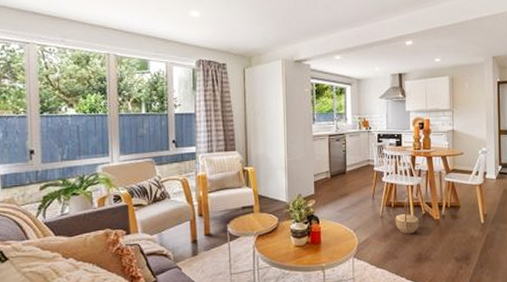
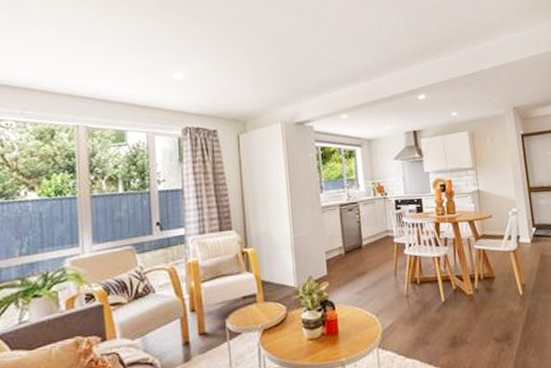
basket: present [395,198,419,234] -> none [422,271,451,315]

